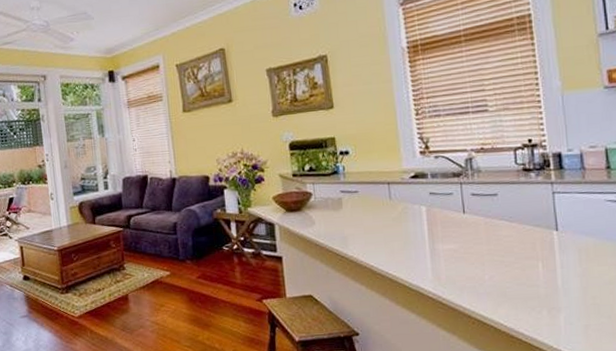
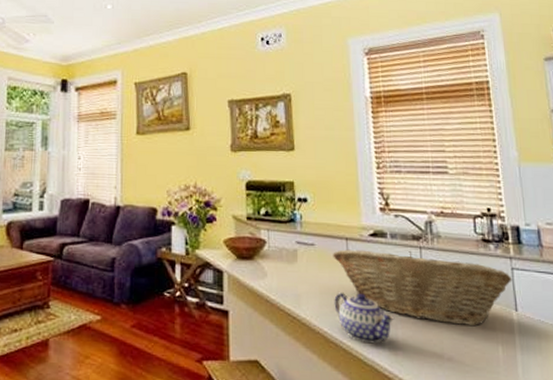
fruit basket: none [376,188,553,249] -> present [333,249,512,327]
teapot: none [379,230,437,272] -> present [334,293,395,344]

